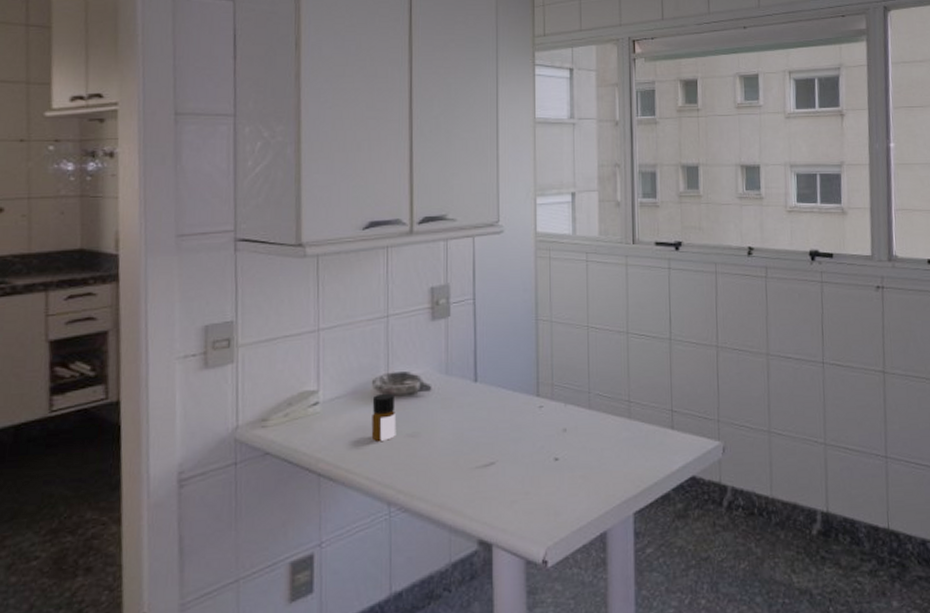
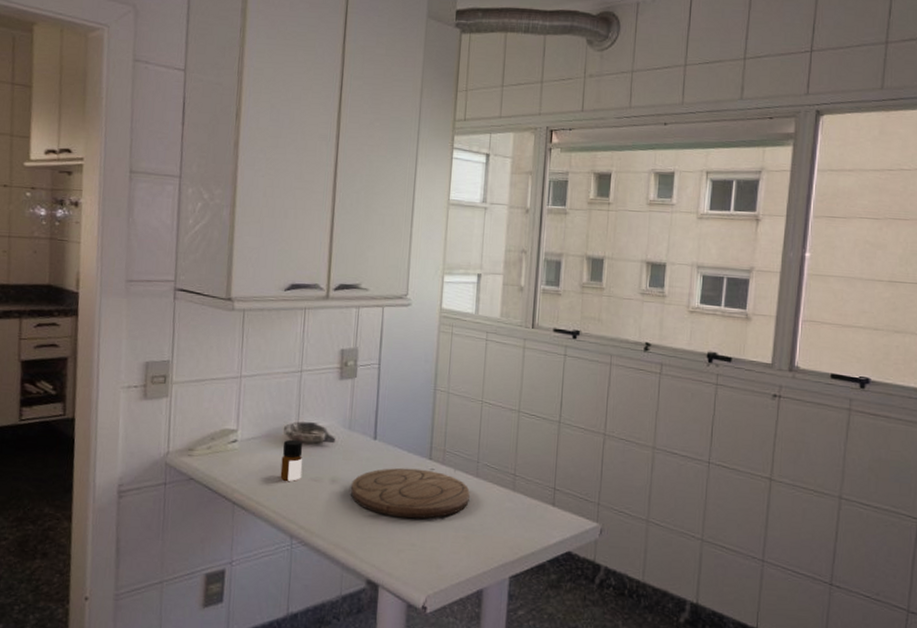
cutting board: none [454,408,584,465] -> present [351,467,470,519]

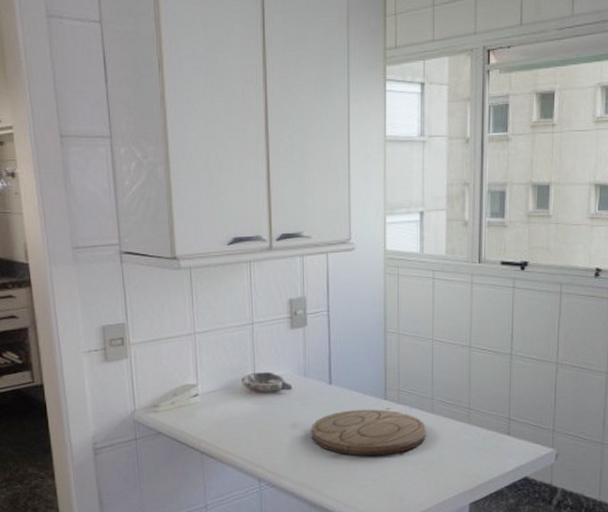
bottle: present [280,439,303,481] -> none [242,390,264,429]

